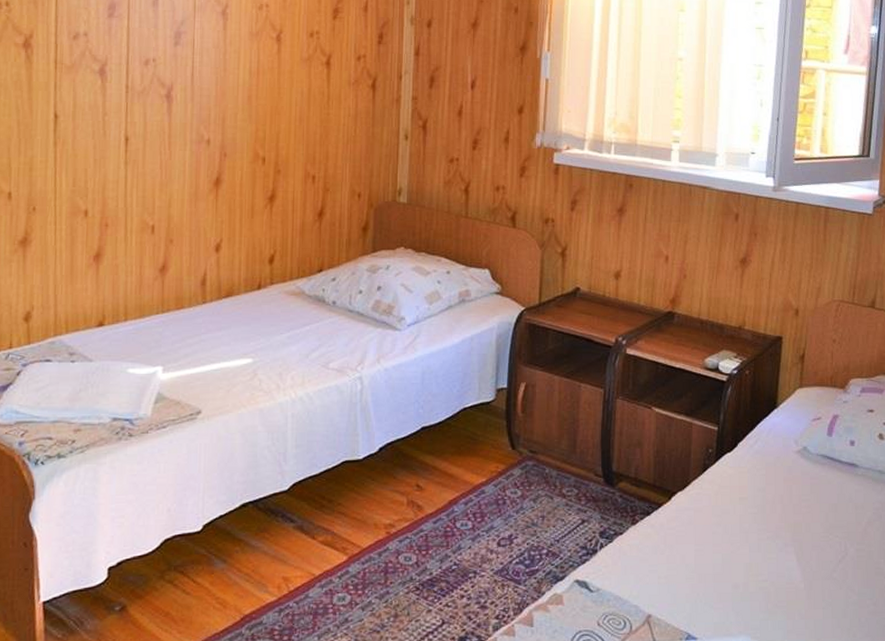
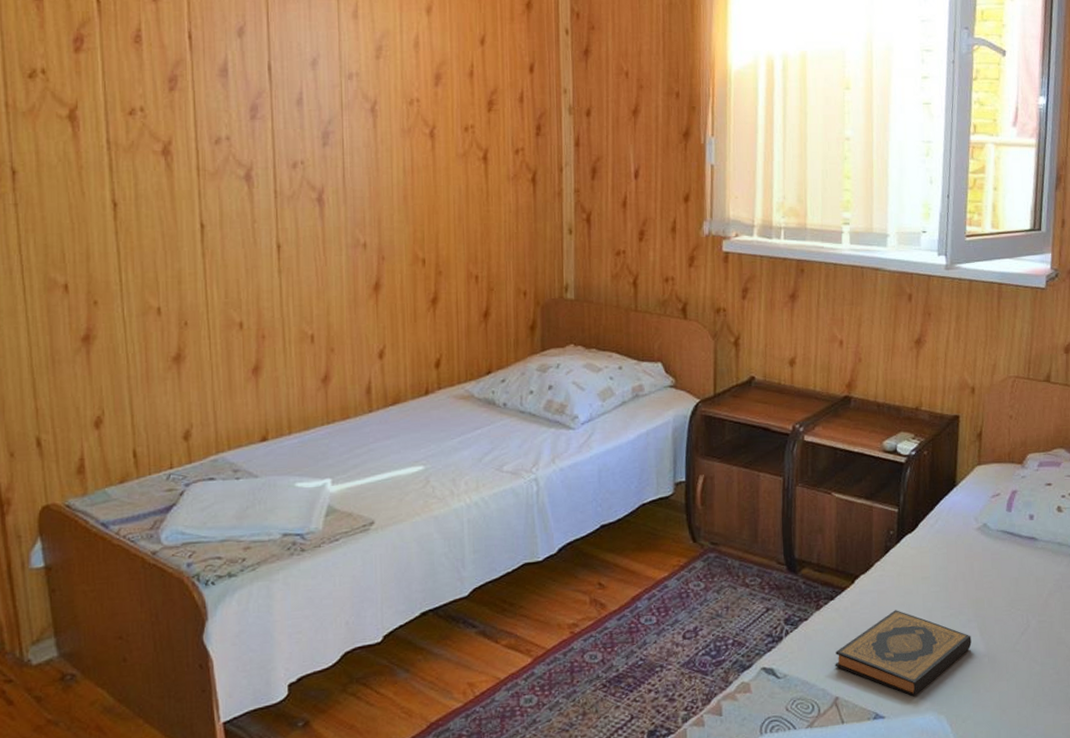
hardback book: none [649,529,788,618] -> present [835,610,972,696]

